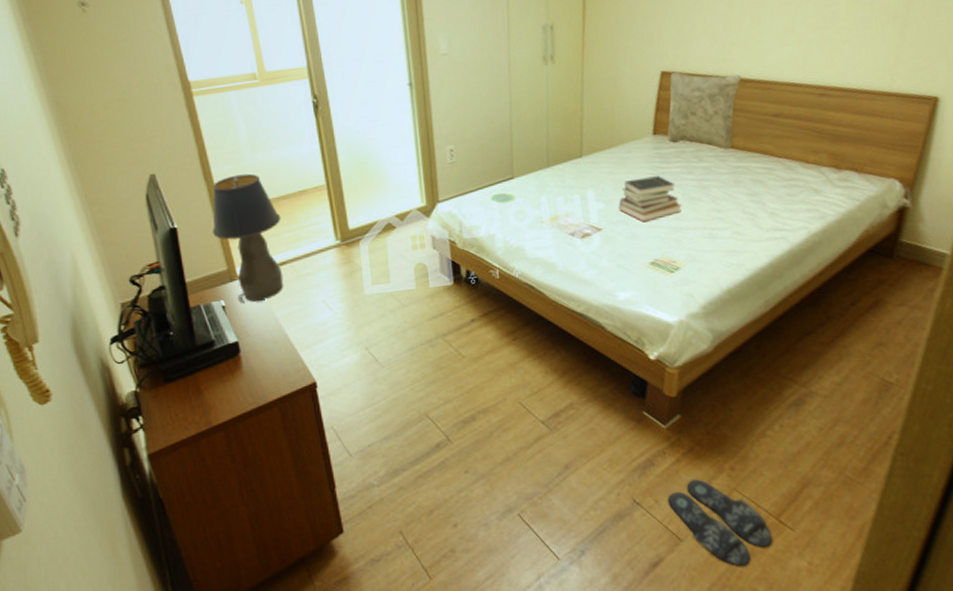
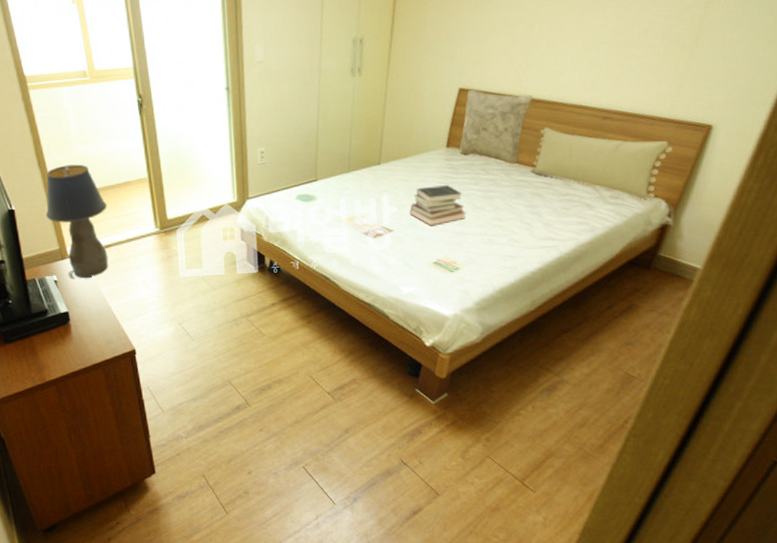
slippers: present [667,479,773,566] -> none [430,447,516,517]
pillow: none [747,107,900,181] -> present [530,127,673,200]

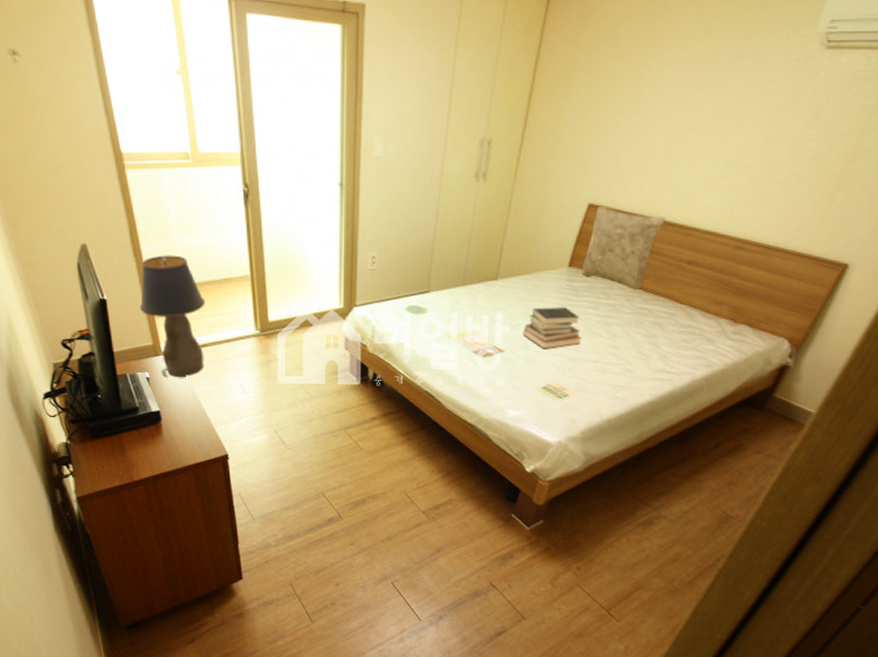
pillow: present [530,127,673,200] -> none [653,253,805,338]

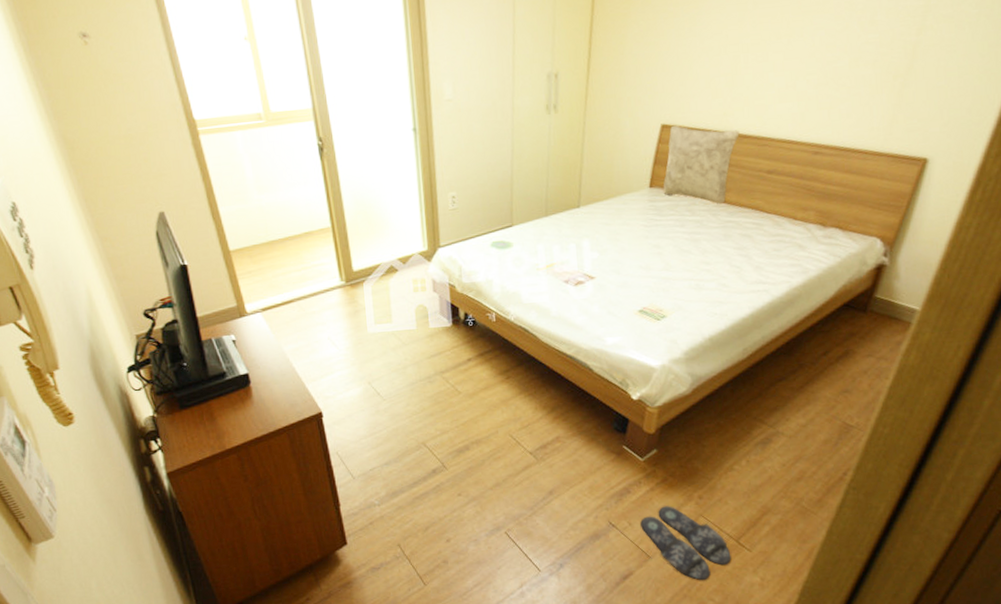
table lamp: present [139,255,205,377] -> none [221,214,291,338]
slippers: none [519,573,600,643] -> present [640,506,731,580]
books: present [523,307,582,349] -> none [612,228,672,272]

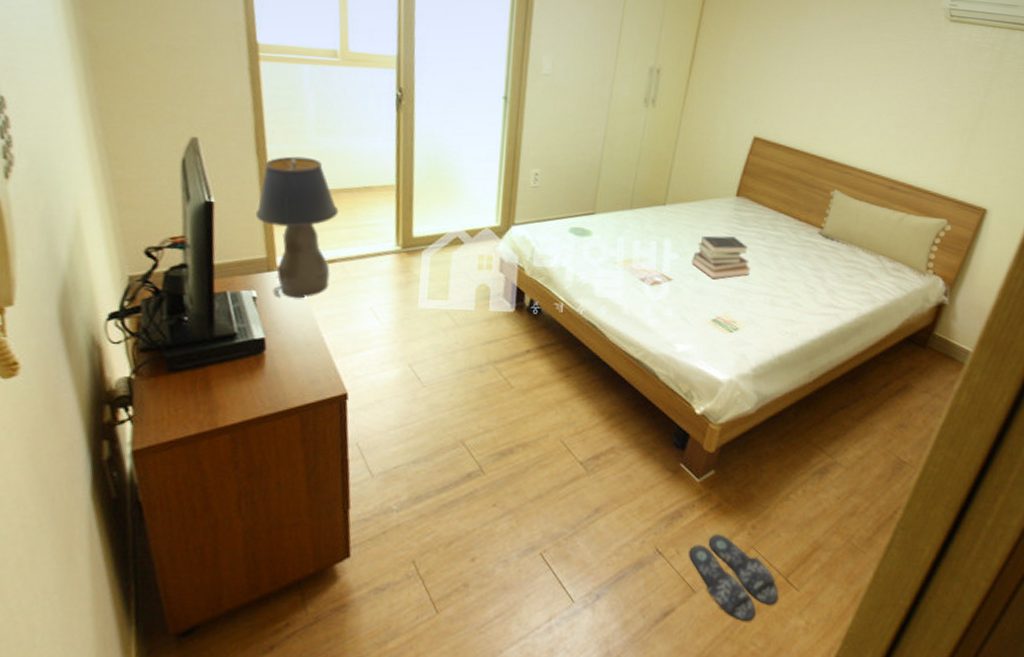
table lamp: none [221,214,291,338] -> present [255,156,339,298]
books: none [612,228,672,272] -> present [692,235,751,280]
pillow: present [663,125,740,204] -> none [749,139,825,223]
pillow: none [738,164,888,239] -> present [818,189,952,276]

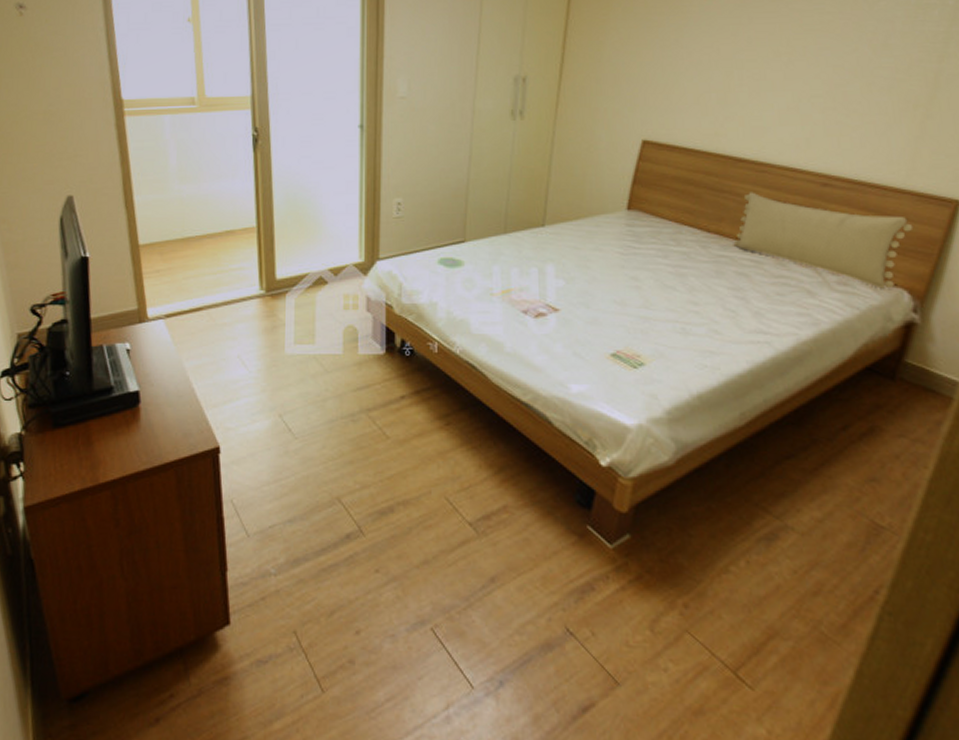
table lamp: present [255,156,339,298] -> none [126,206,203,348]
slippers: present [689,534,779,621] -> none [607,613,727,724]
books: present [692,235,751,280] -> none [580,256,653,307]

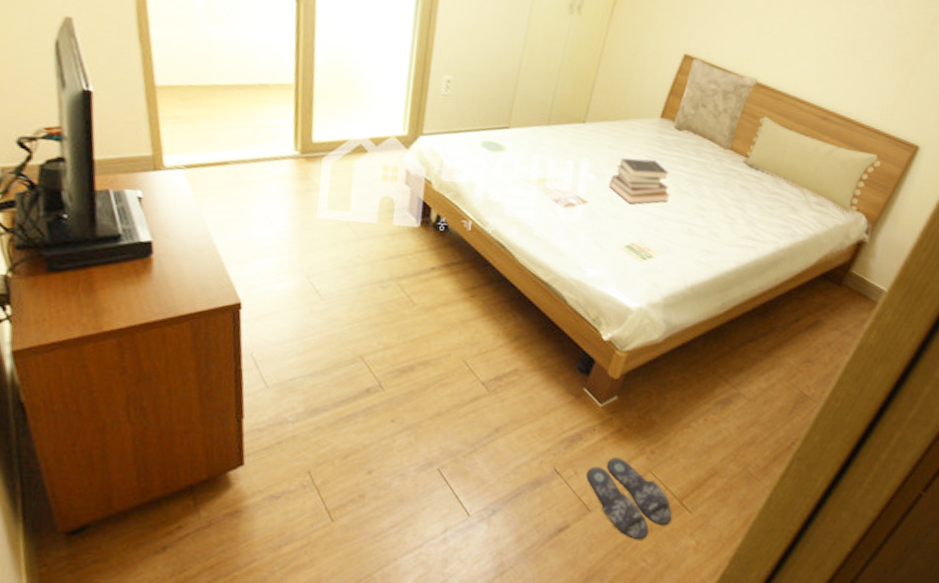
books: none [580,256,653,307] -> present [609,158,670,205]
slippers: none [607,613,727,724] -> present [586,457,672,539]
pillow: none [643,142,734,234] -> present [673,58,758,150]

